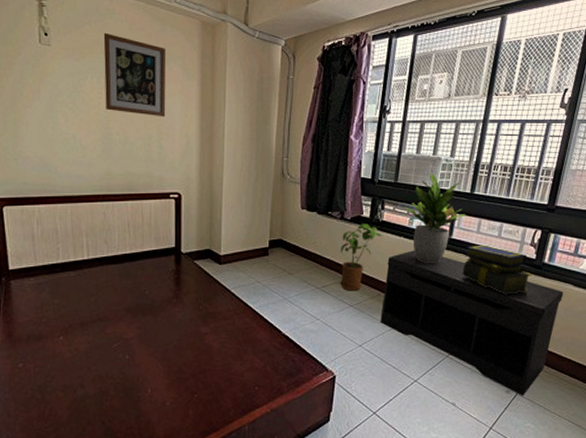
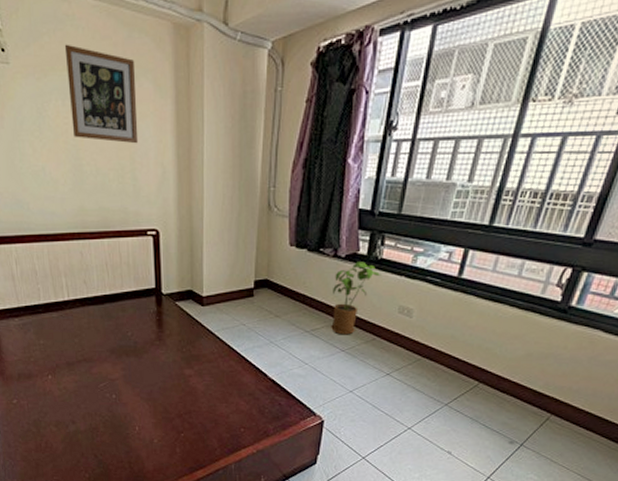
bench: present [380,250,564,397] -> none [374,291,591,448]
potted plant: present [405,173,466,264] -> none [409,202,481,307]
stack of books: present [462,244,532,295] -> none [471,285,554,341]

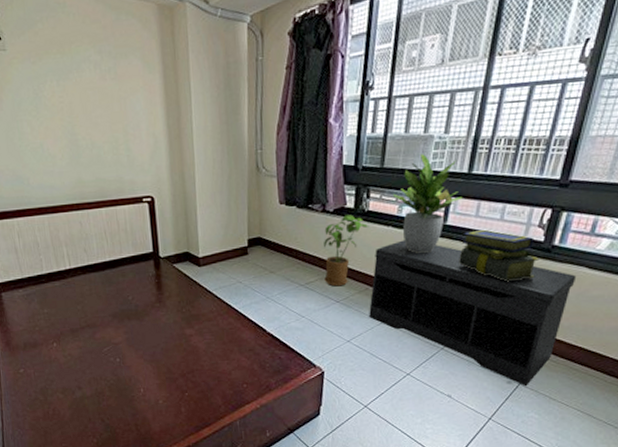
wall art: present [64,44,139,144] -> none [57,29,130,117]
bench: none [374,291,591,448] -> present [369,240,577,387]
potted plant: none [409,202,481,307] -> present [393,154,463,254]
stack of books: none [471,285,554,341] -> present [459,229,539,282]

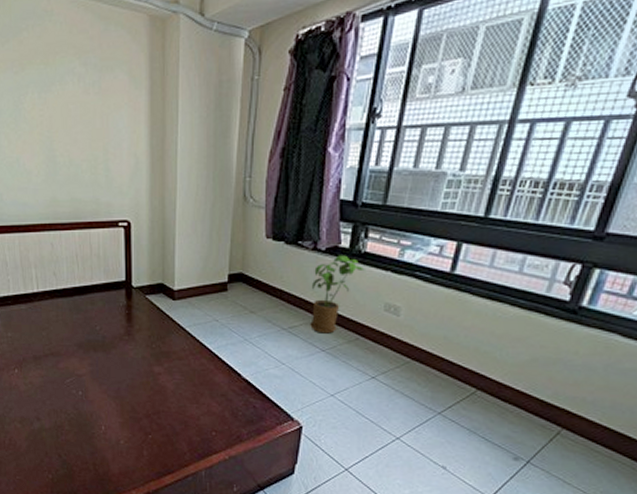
bench: present [369,240,577,387] -> none [358,288,607,466]
potted plant: present [393,154,463,254] -> none [395,192,476,305]
stack of books: present [459,229,539,282] -> none [466,282,562,344]

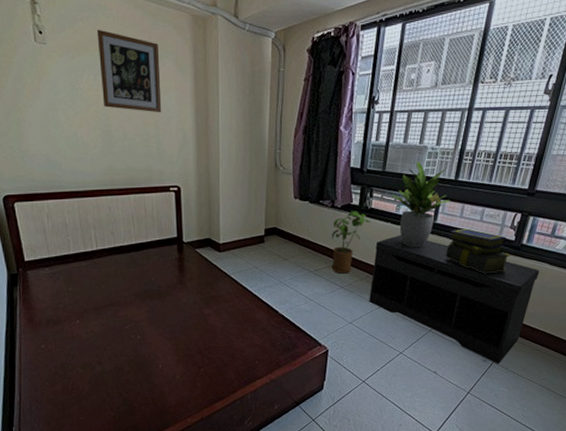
wall art: none [42,38,112,135] -> present [96,29,162,113]
bench: none [358,288,607,466] -> present [369,235,540,365]
potted plant: none [395,192,476,305] -> present [393,162,450,248]
stack of books: none [466,282,562,344] -> present [446,228,511,274]

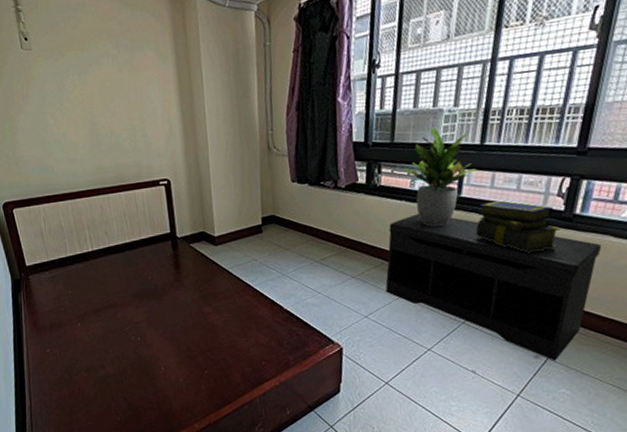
wall art: present [96,29,162,113] -> none [77,27,146,106]
house plant: present [331,211,371,274] -> none [337,190,382,262]

